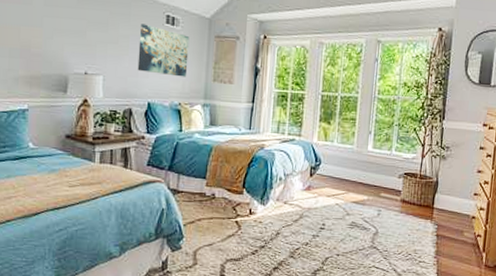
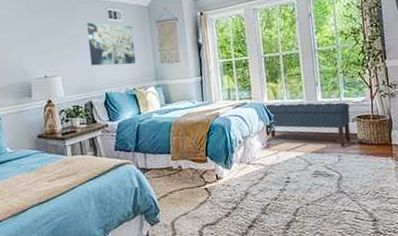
bench: none [314,145,400,202] -> present [265,102,351,147]

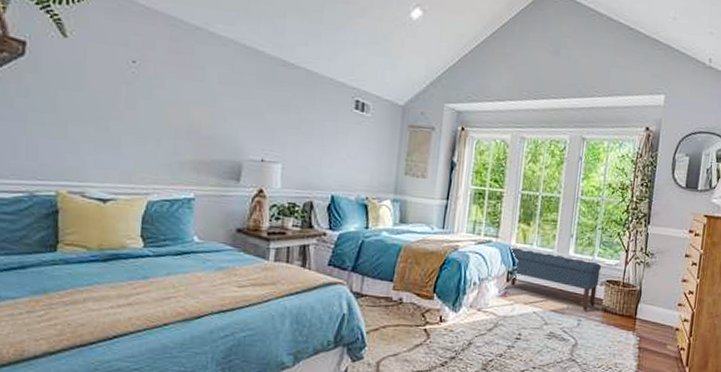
wall art: present [87,22,136,66] -> none [321,108,380,169]

